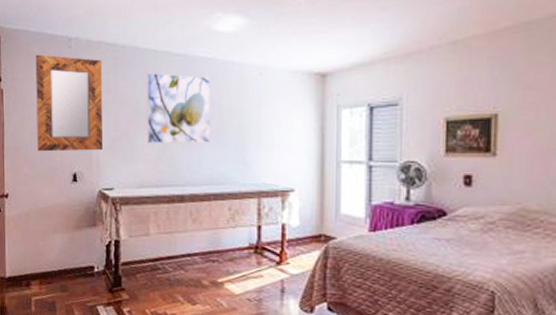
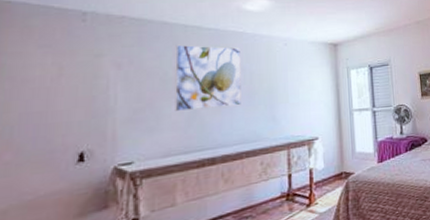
home mirror: present [35,54,103,152] -> none [28,27,125,134]

